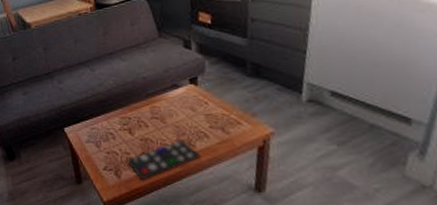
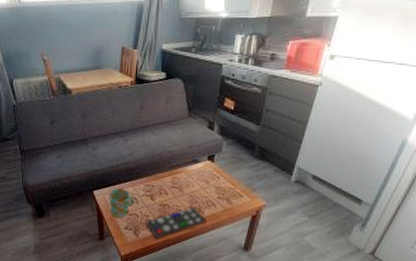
mug: none [81,123,112,157] -> present [109,188,135,218]

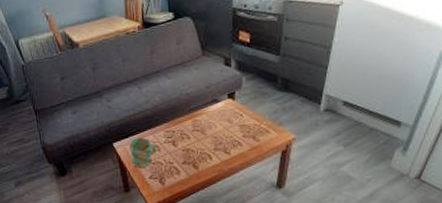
remote control: present [145,207,207,239] -> none [170,149,234,186]

